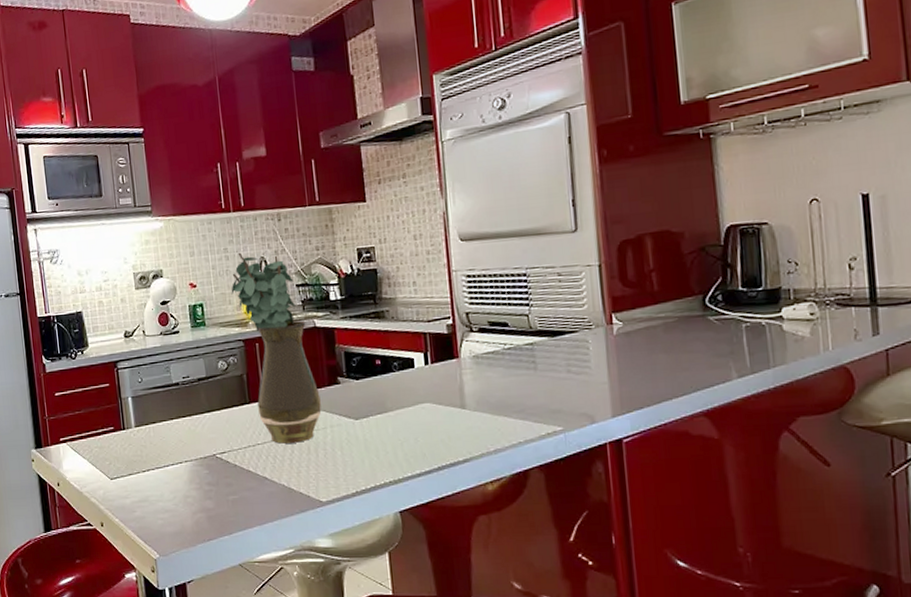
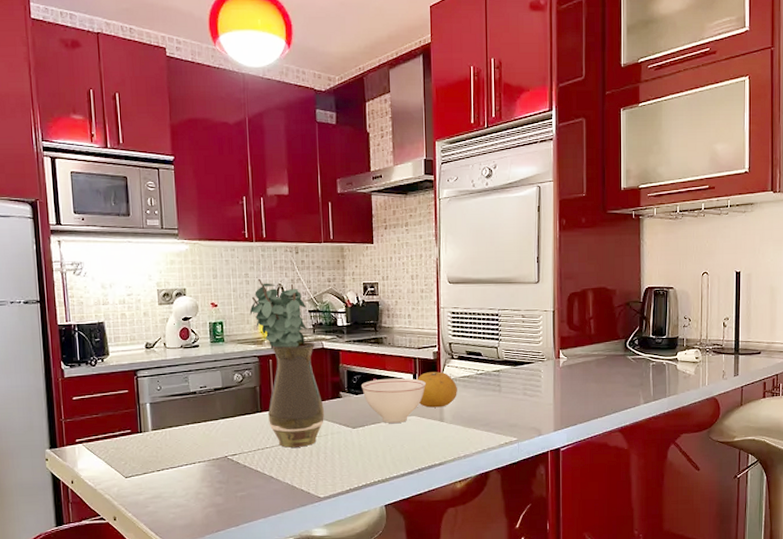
bowl: none [362,357,441,412] -> present [362,378,426,423]
fruit: none [428,348,481,392] -> present [416,372,457,408]

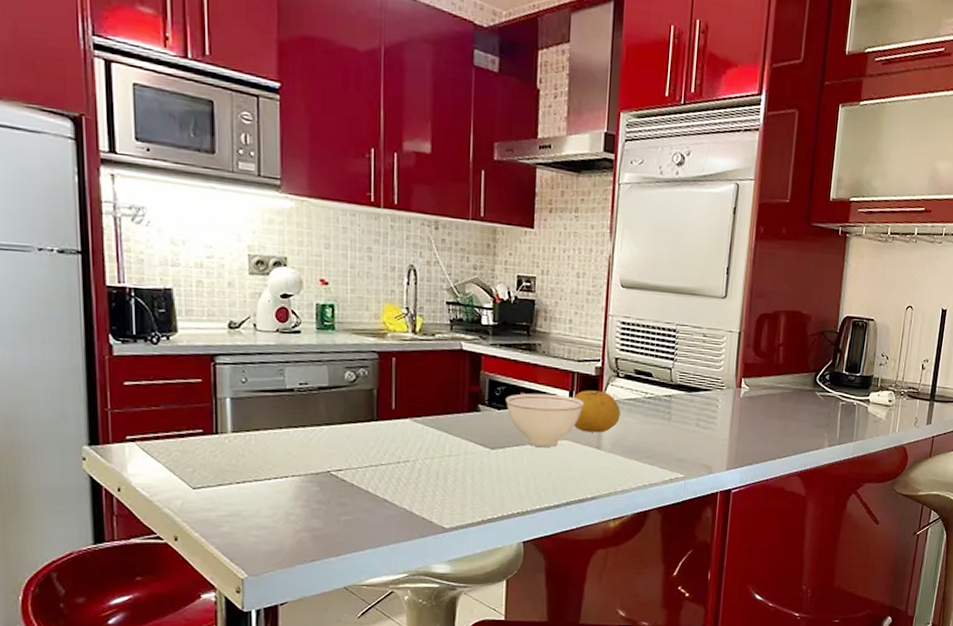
vase: present [249,278,324,448] -> none [370,255,457,467]

